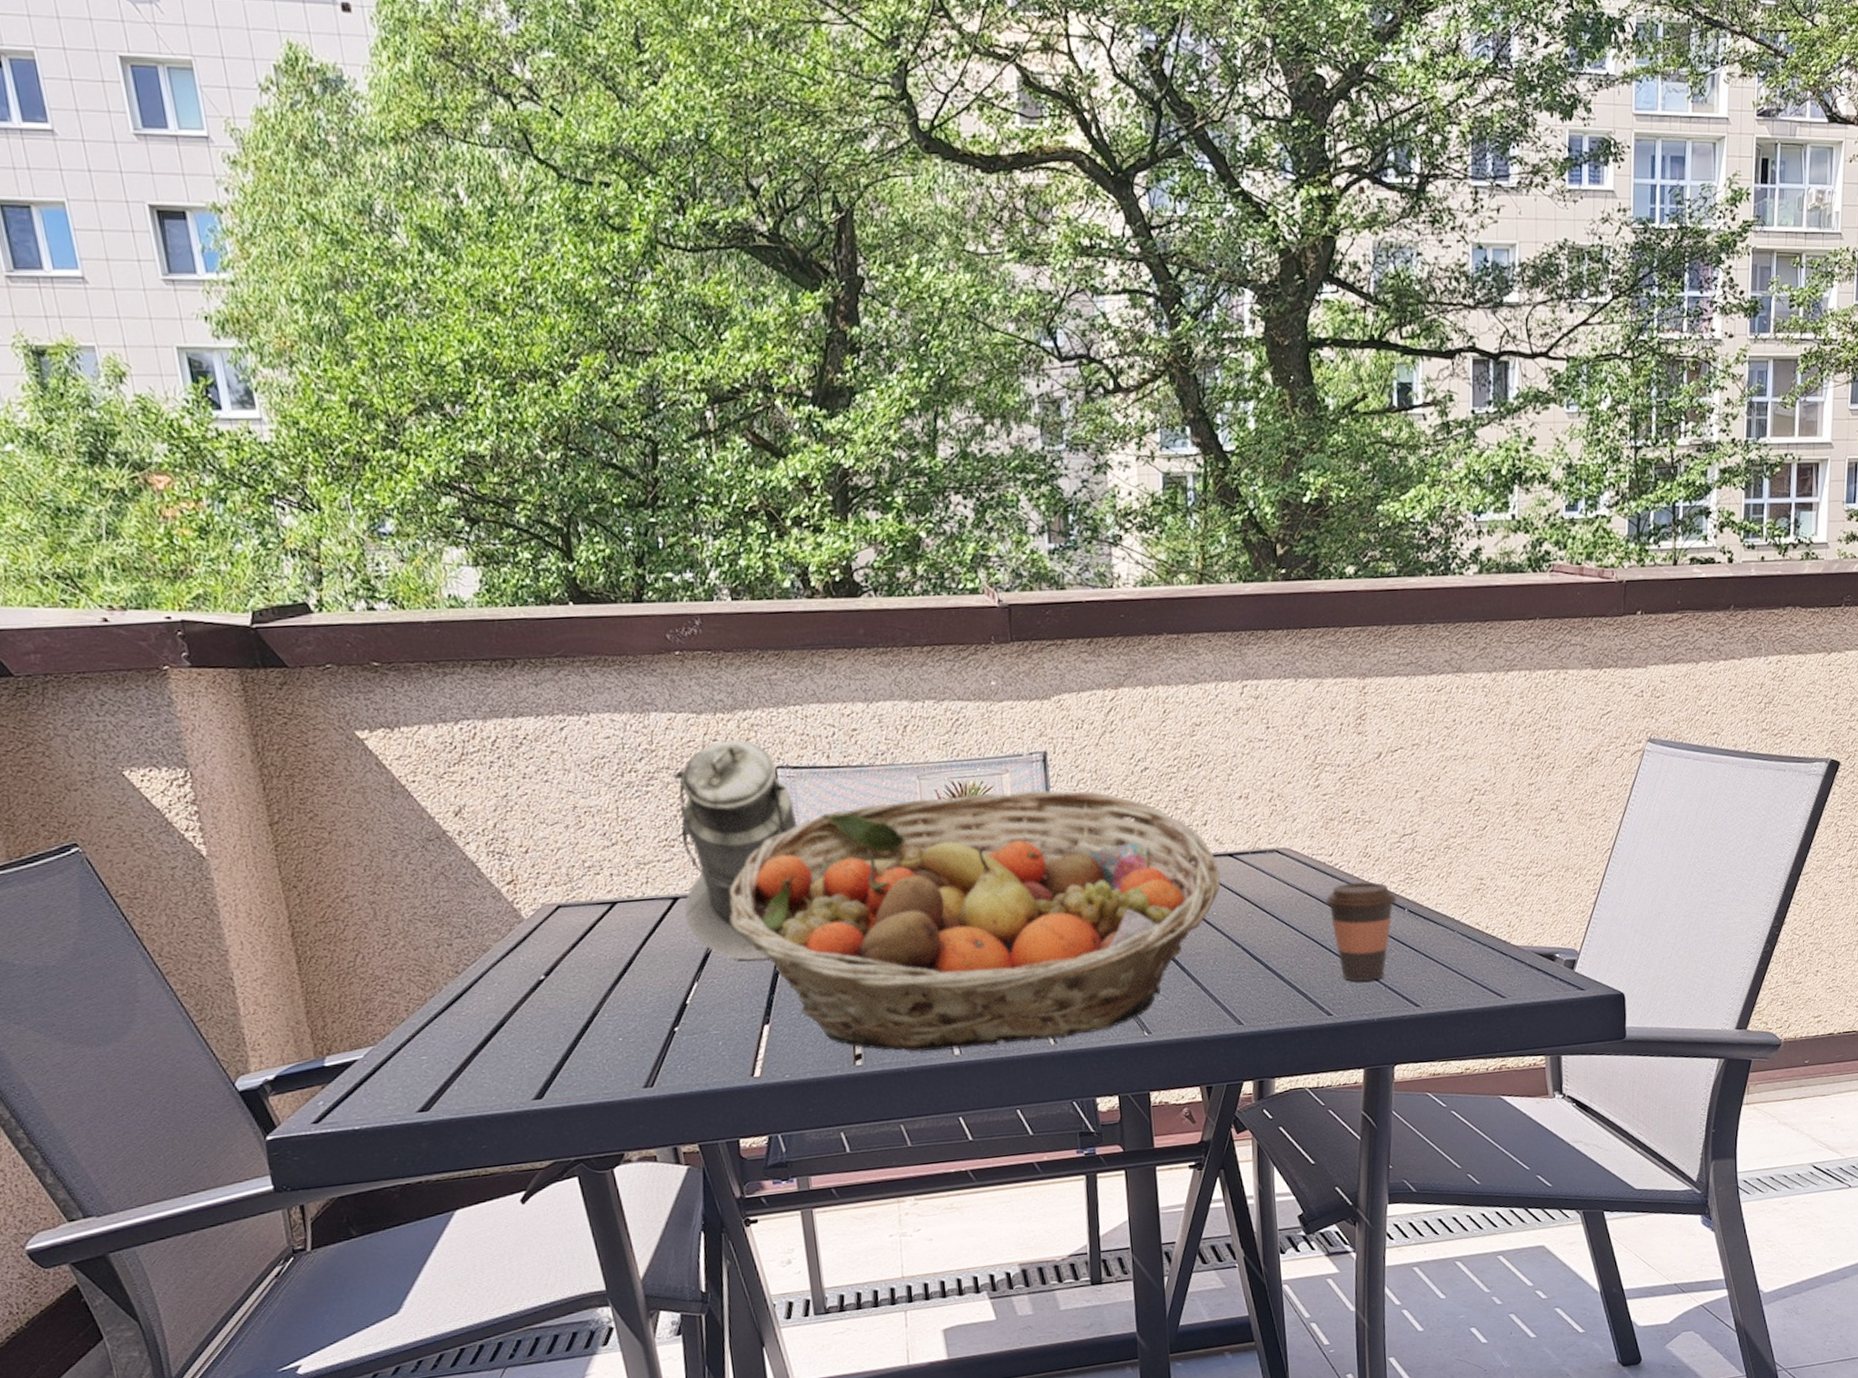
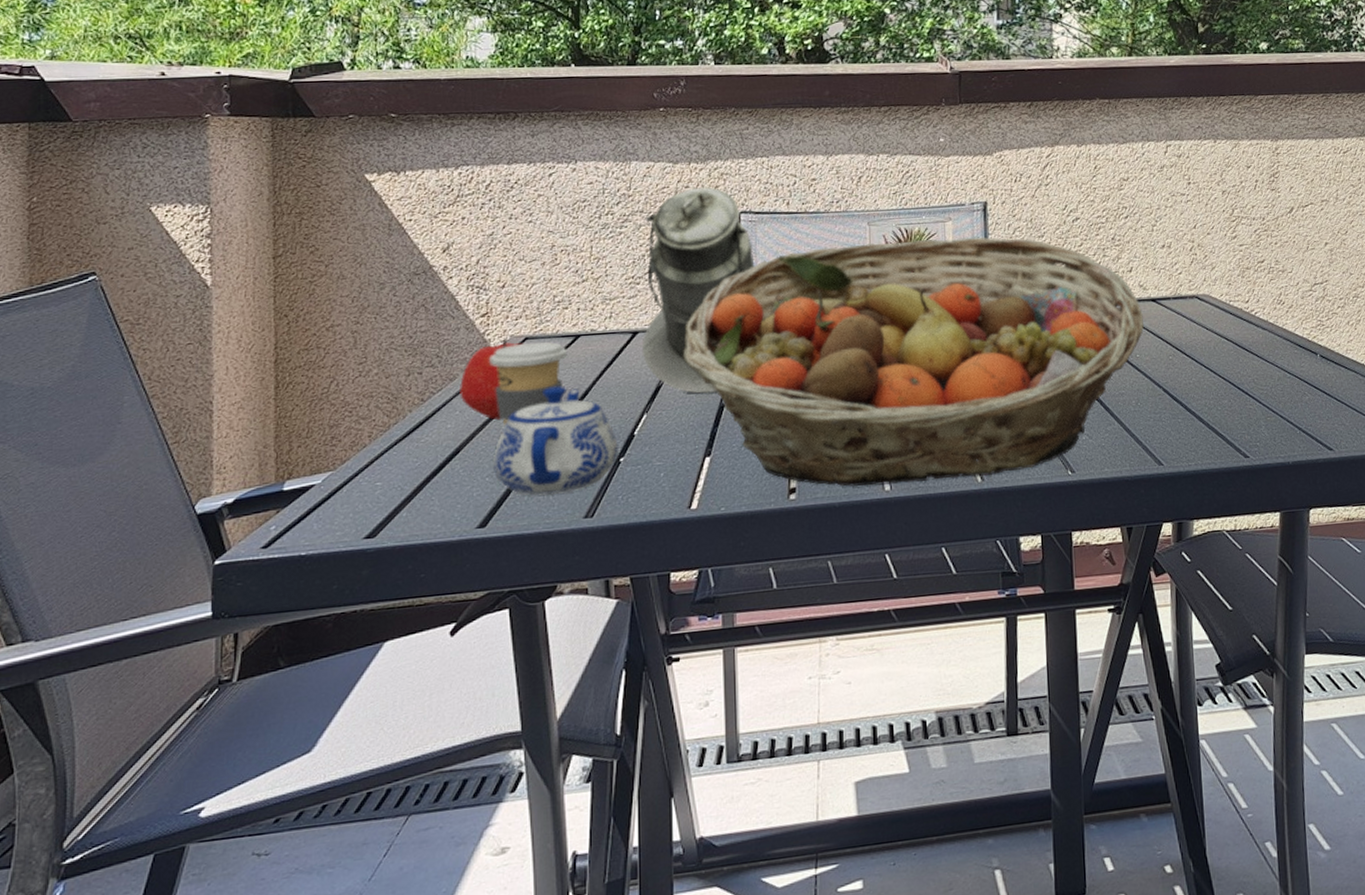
apple: none [494,906,556,992] -> present [460,337,523,421]
coffee cup: none [522,910,606,997] -> present [489,342,567,426]
teapot: none [540,955,672,1067] -> present [492,386,618,496]
coffee cup: present [1324,882,1397,982] -> none [1241,328,1310,425]

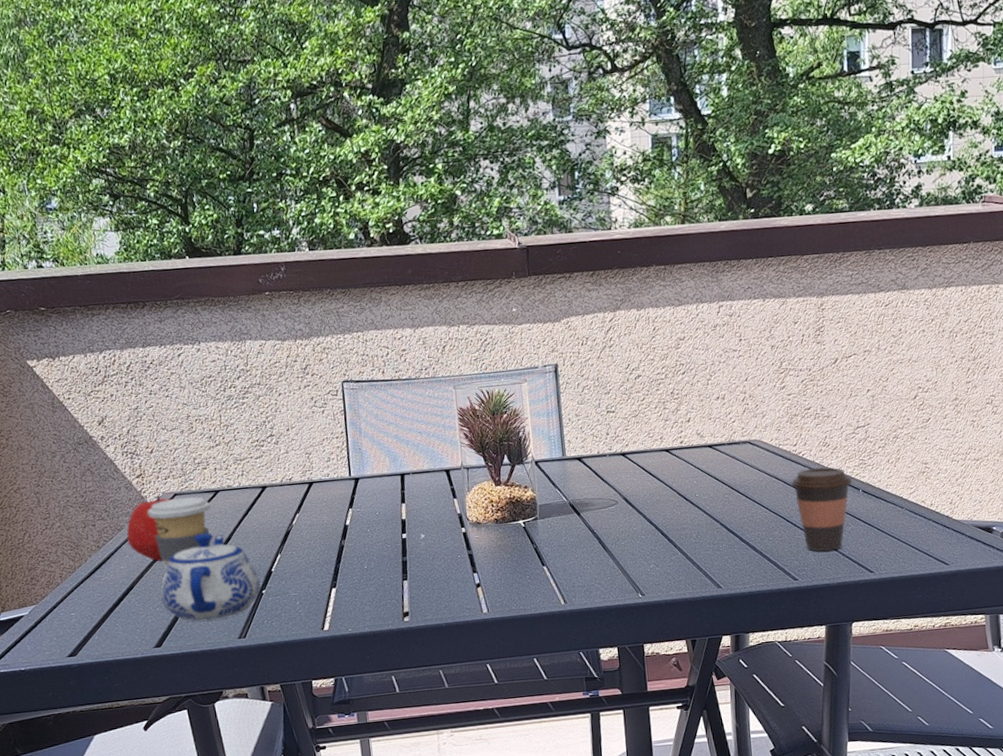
canister: present [641,187,755,394] -> none [262,360,359,536]
fruit basket: present [683,237,1144,487] -> none [305,395,702,610]
coffee cup: none [1241,328,1310,425] -> present [790,467,853,552]

